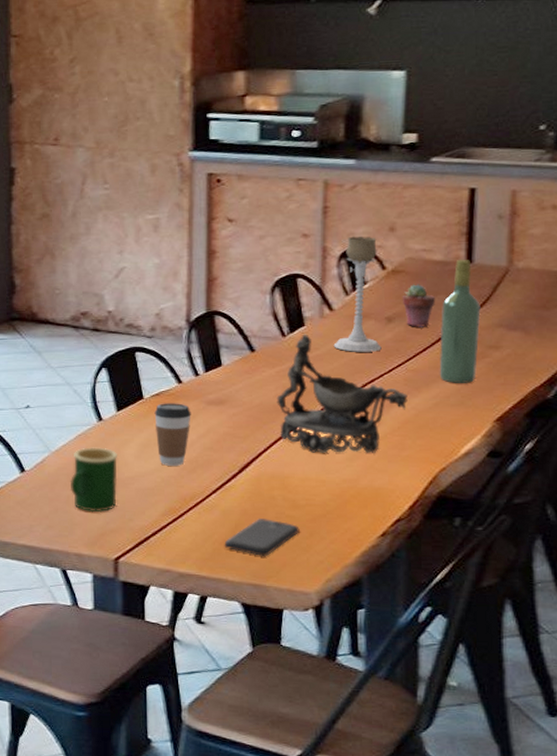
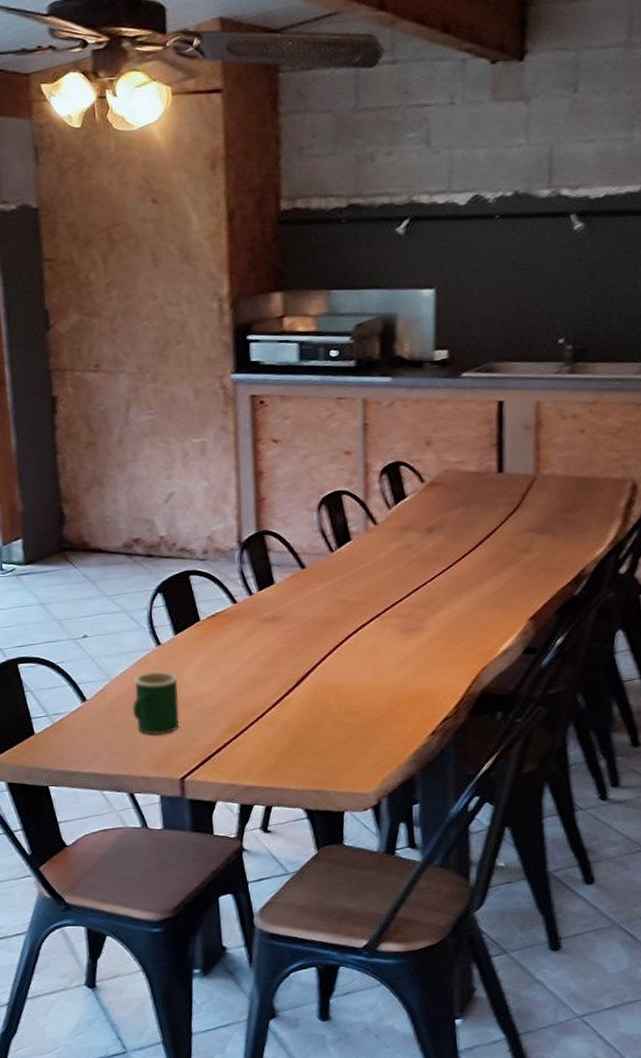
coffee cup: present [154,403,191,466] -> none [211,622,248,684]
smartphone: present [224,517,300,556] -> none [285,727,356,764]
decorative bowl: present [277,334,408,453] -> none [328,548,450,662]
candle holder: present [333,236,382,352] -> none [379,451,424,563]
potted succulent: present [402,284,435,327] -> none [440,495,471,536]
wine bottle: present [439,259,481,383] -> none [477,469,513,587]

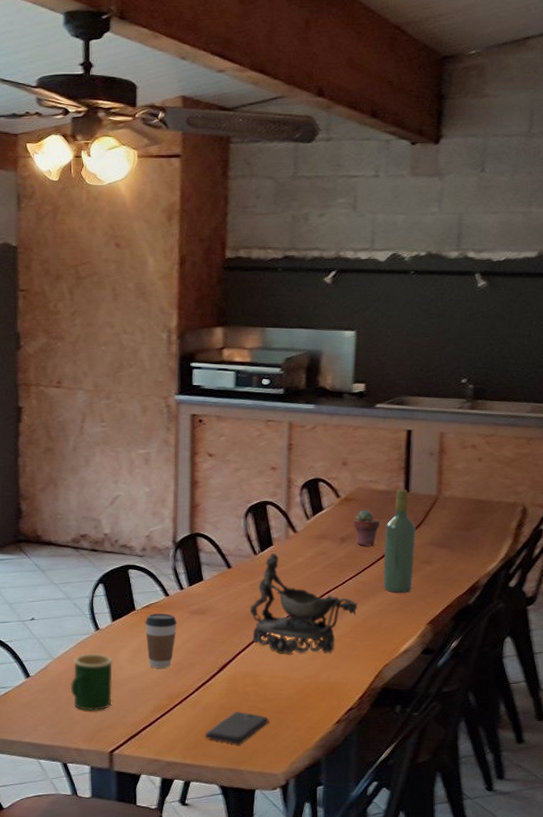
coffee cup: none [211,622,248,684] -> present [145,613,177,668]
smartphone: none [285,727,356,764] -> present [205,711,269,744]
decorative bowl: none [328,548,450,662] -> present [249,552,358,654]
potted succulent: none [440,495,471,536] -> present [353,510,380,546]
wine bottle: none [477,469,513,587] -> present [383,489,416,593]

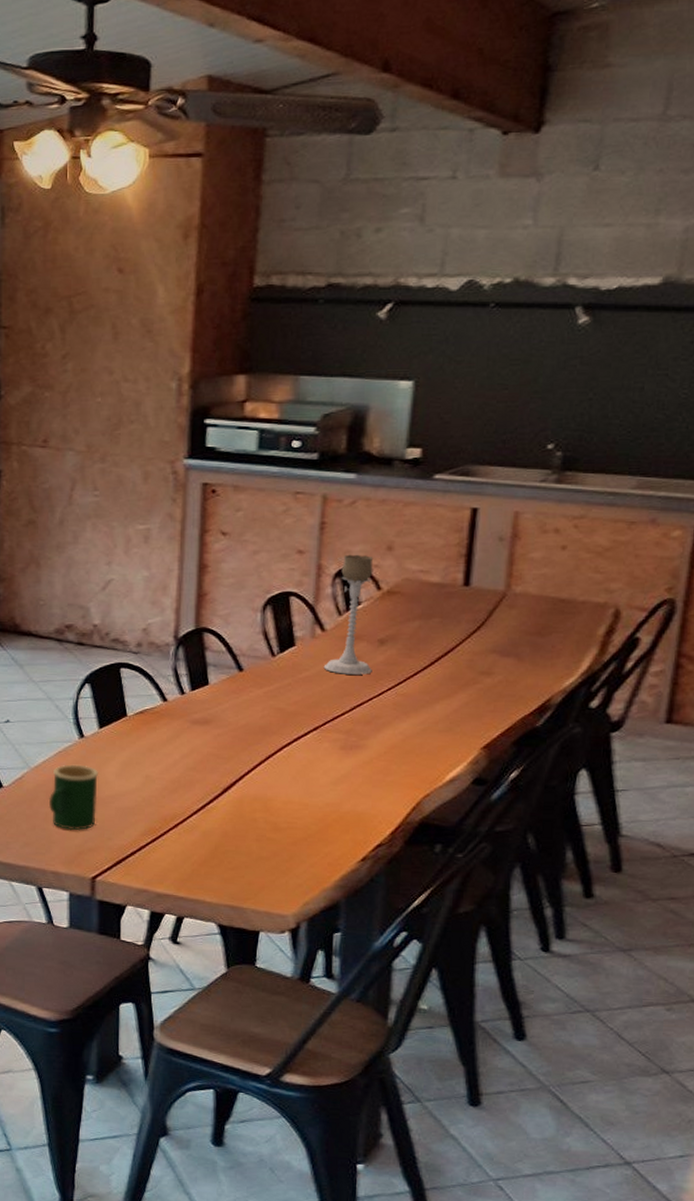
coffee cup: present [145,613,177,668] -> none [137,721,175,786]
smartphone: present [205,711,269,744] -> none [203,839,280,878]
decorative bowl: present [249,552,358,654] -> none [263,654,396,778]
candle holder: none [297,469,336,568] -> present [323,554,374,675]
potted succulent: present [353,510,380,546] -> none [395,606,429,651]
wine bottle: present [383,489,416,593] -> none [429,581,475,709]

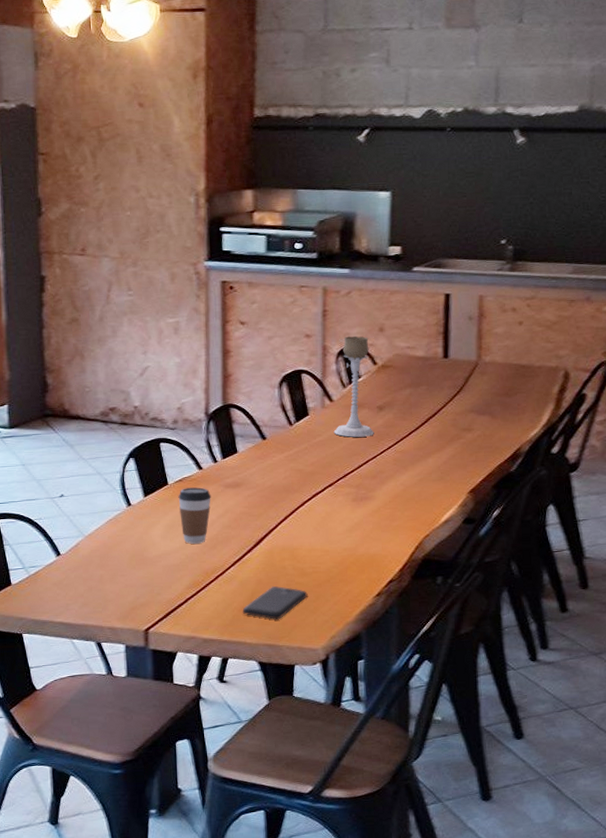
mug: present [49,764,99,831] -> none [103,530,146,589]
coffee cup: none [137,721,175,786] -> present [178,487,211,544]
smartphone: none [203,839,280,878] -> present [242,585,308,620]

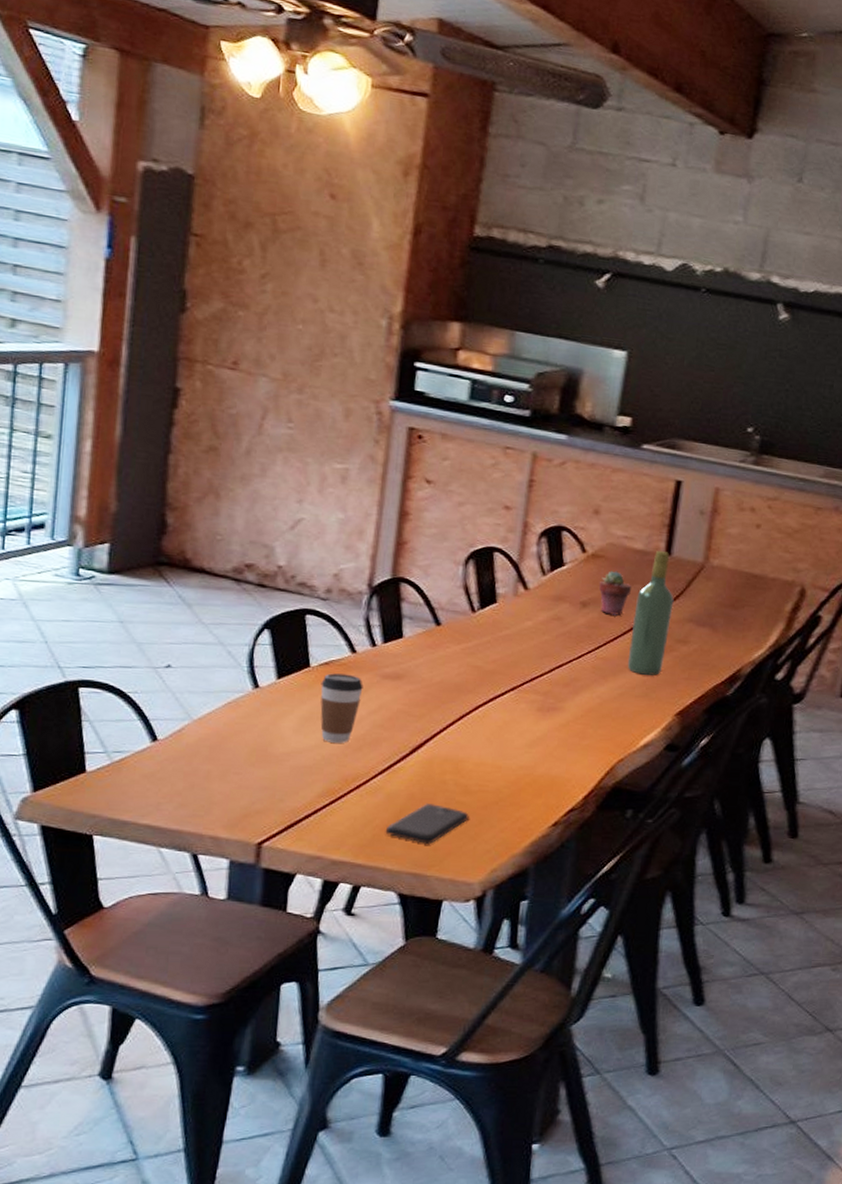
candle holder: present [333,335,374,437] -> none [524,514,580,636]
potted succulent: none [390,377,418,414] -> present [598,570,631,616]
wine bottle: none [422,354,456,462] -> present [627,550,674,676]

